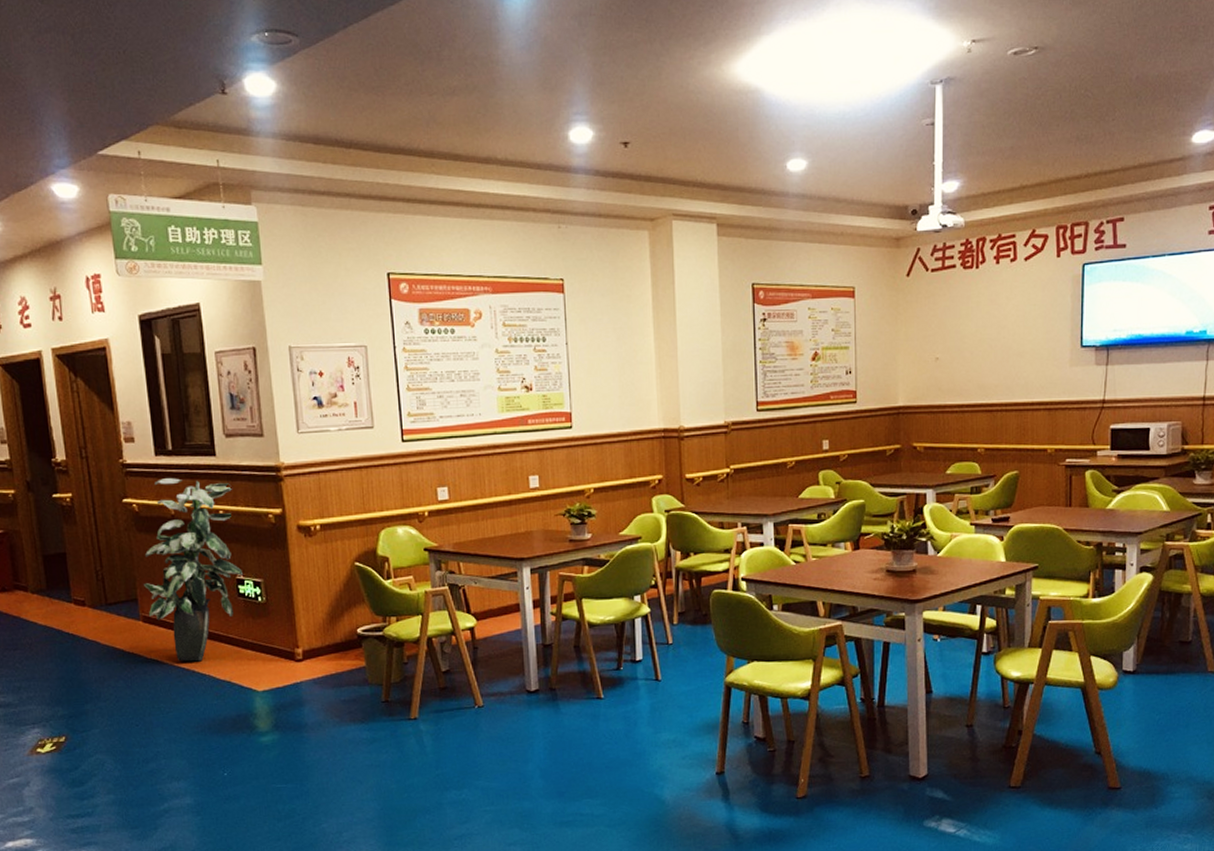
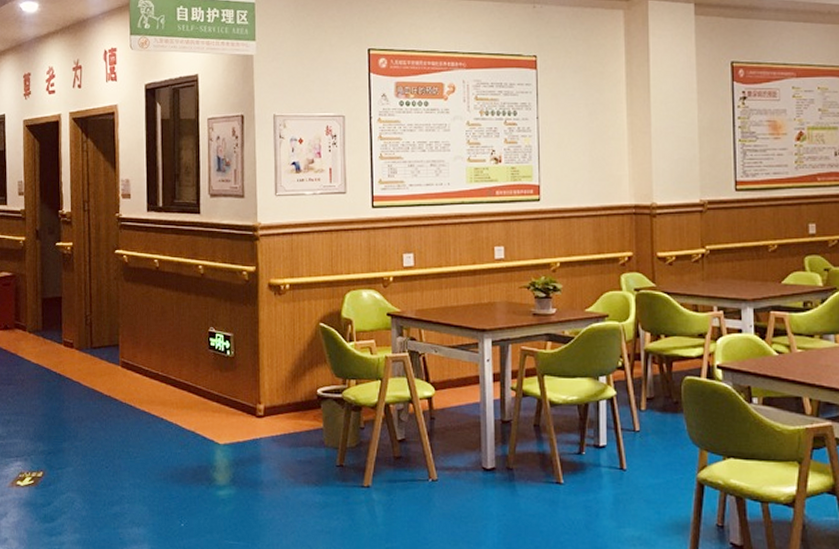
indoor plant: present [143,478,243,662] -> none [125,233,215,410]

